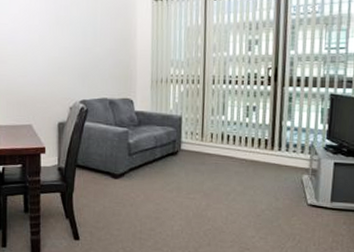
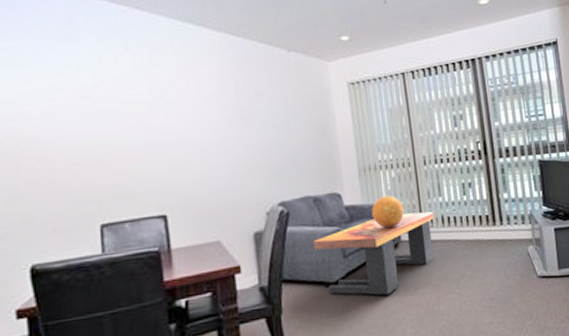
coffee table: none [104,126,215,194] -> present [313,211,434,295]
decorative sphere: none [158,107,187,137] -> present [371,195,404,229]

